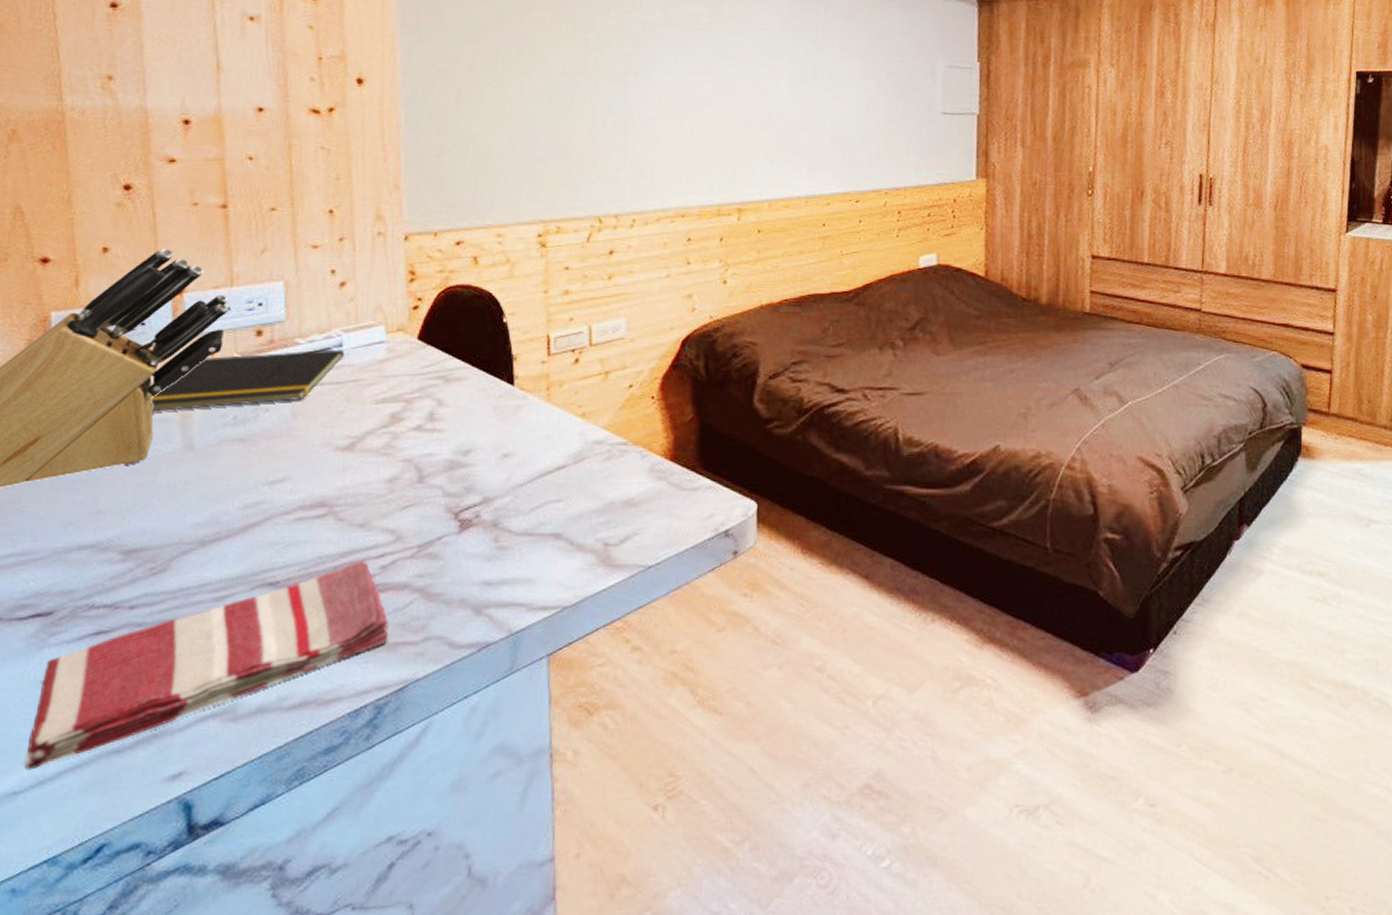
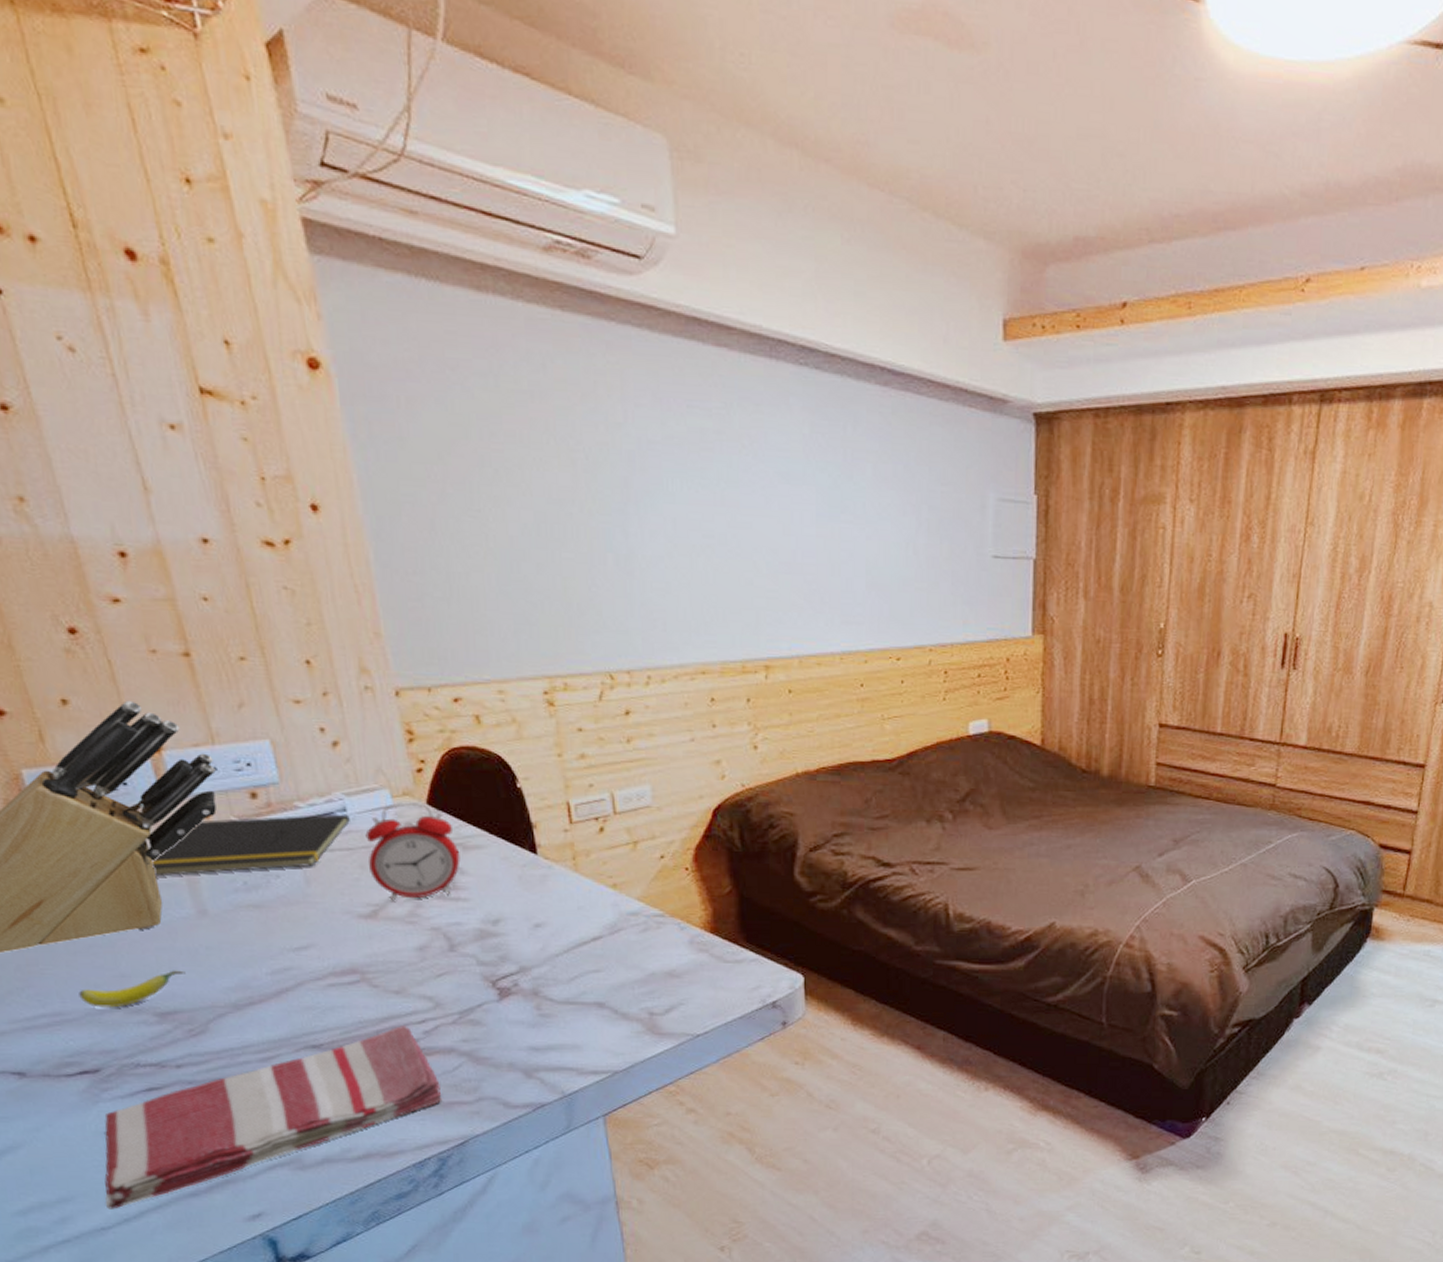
fruit: none [51,505,160,546] -> present [78,970,186,1008]
alarm clock: none [354,337,442,433] -> present [365,802,461,901]

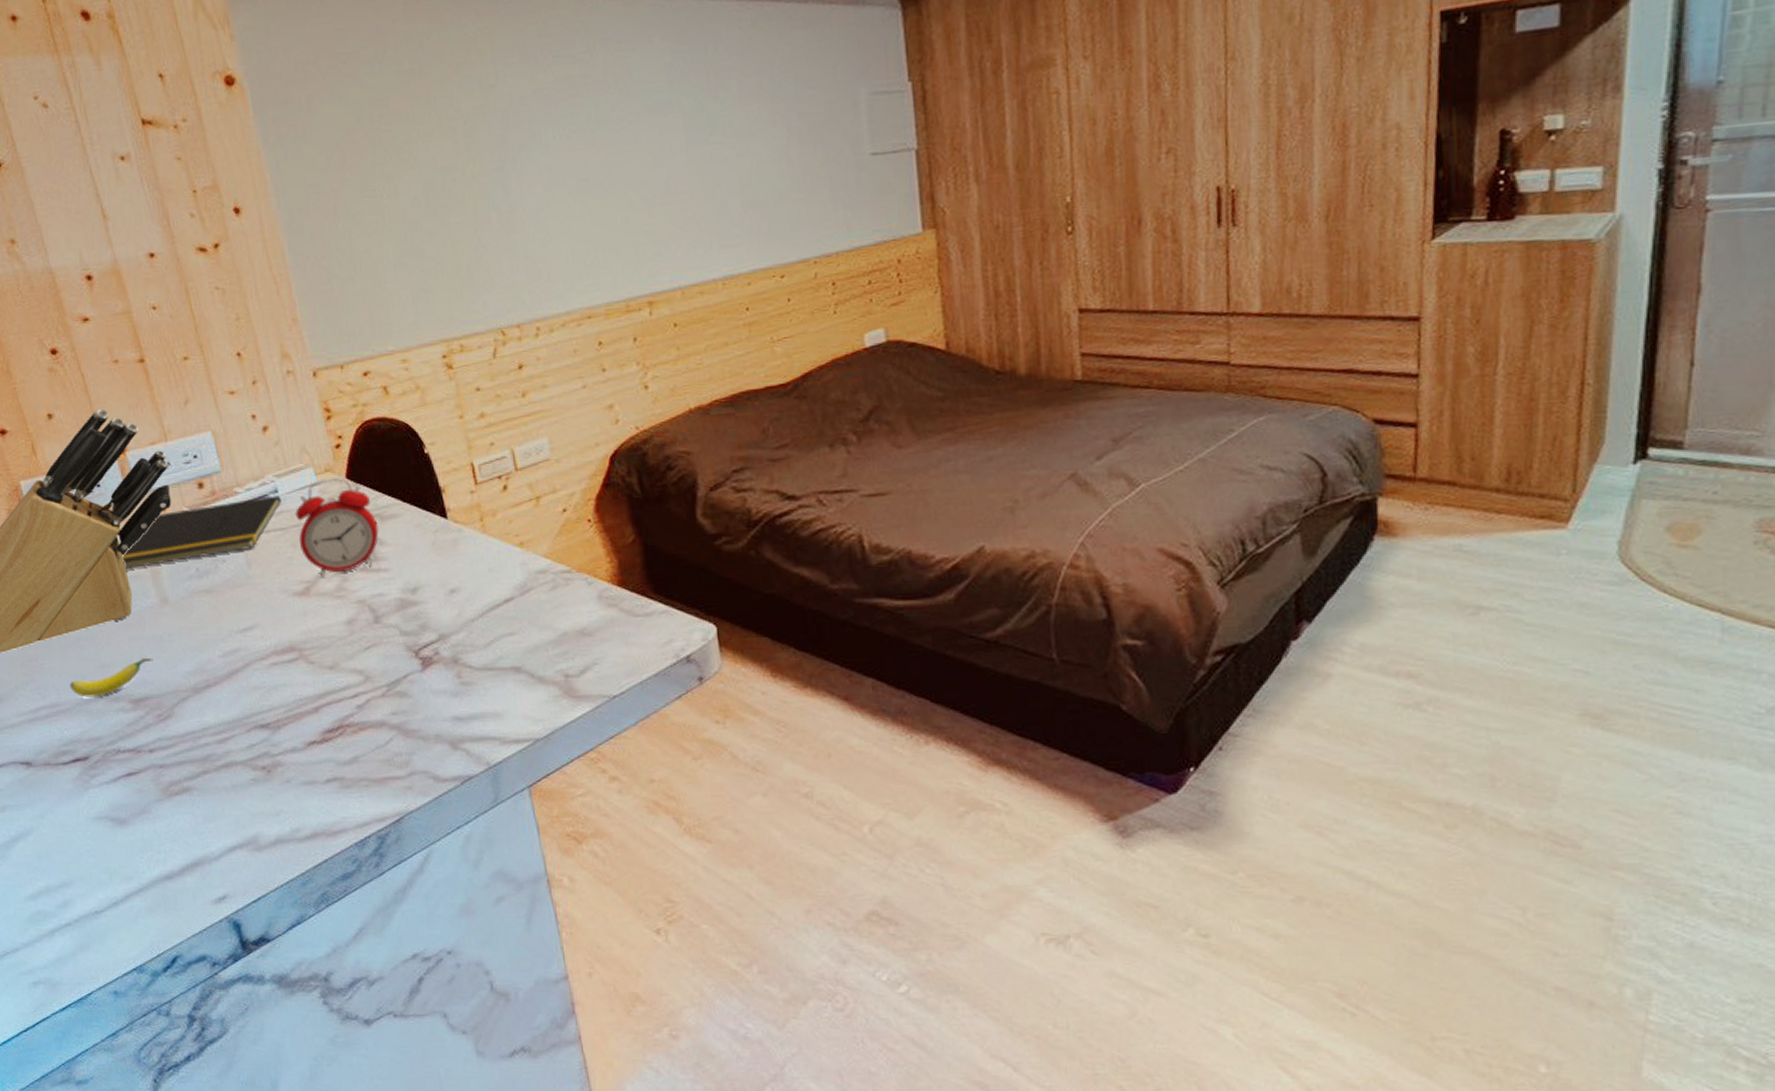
dish towel: present [104,1026,443,1209] -> none [94,701,378,893]

